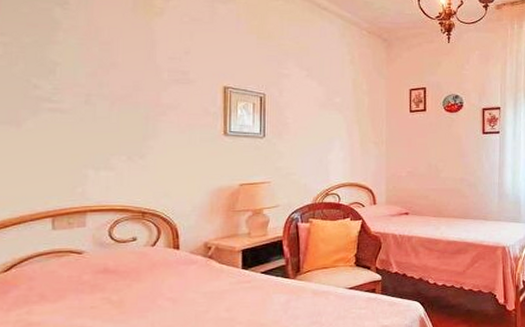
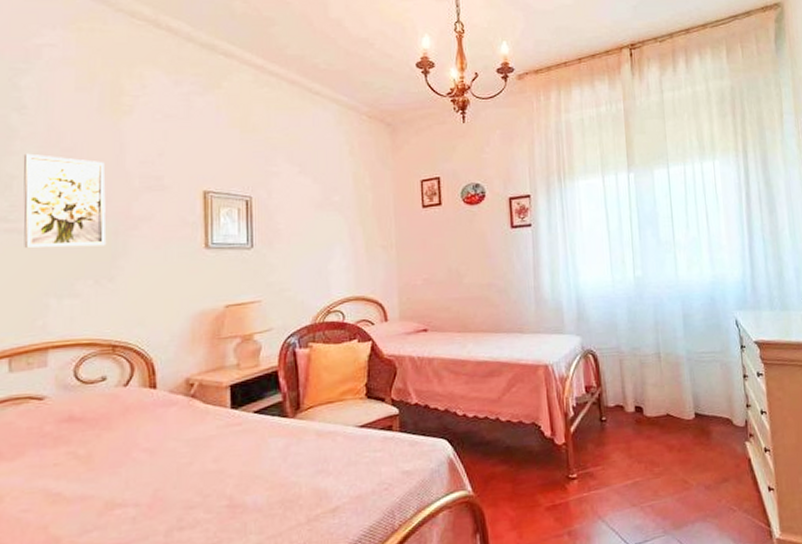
wall art: none [65,44,139,128] -> present [23,153,107,248]

